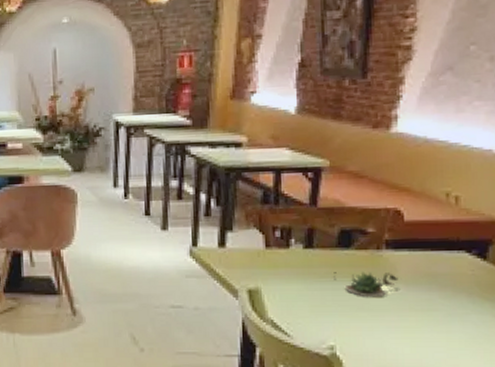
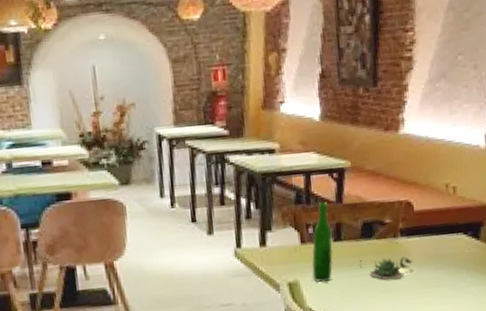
wine bottle: none [275,204,303,293] -> present [311,202,333,283]

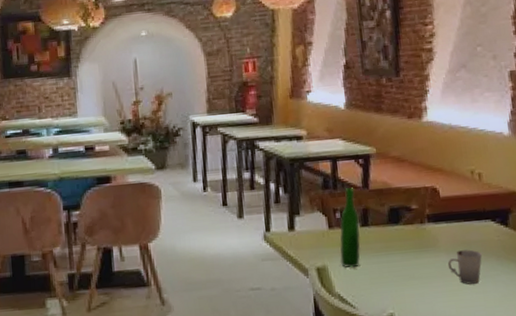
succulent plant: present [360,257,414,281] -> none [387,243,443,267]
cup: none [418,262,453,296] -> present [447,249,483,284]

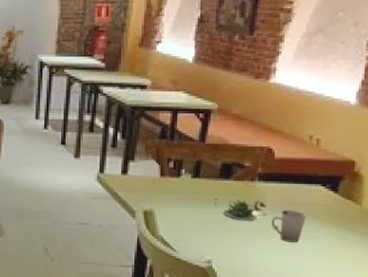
wine bottle: present [339,188,361,268] -> none [167,140,191,215]
succulent plant: none [387,243,443,267] -> present [215,199,268,221]

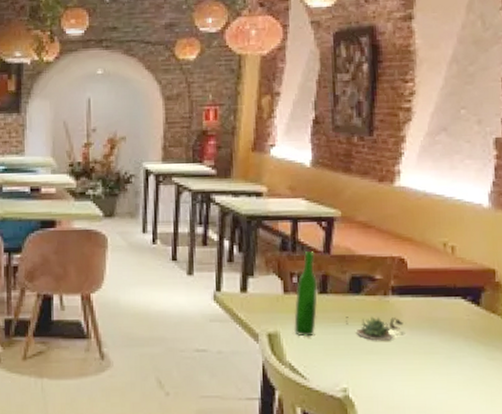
wine bottle: none [167,140,191,215] -> present [293,251,318,337]
cup: present [271,210,307,242] -> none [410,327,449,364]

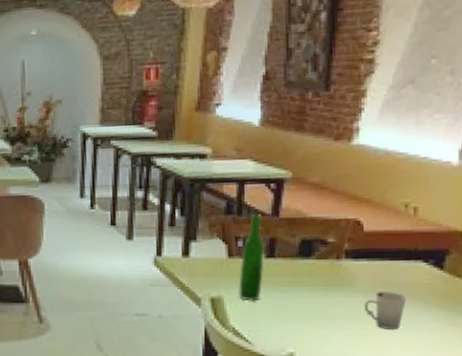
succulent plant: present [346,316,406,341] -> none [294,280,359,306]
cup: none [410,327,449,364] -> present [364,292,408,329]

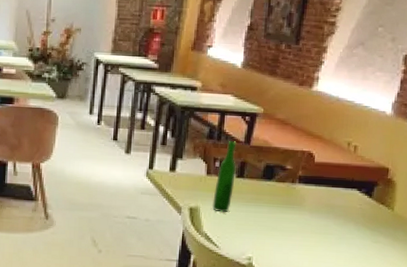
cup: present [364,292,408,329] -> none [309,212,343,243]

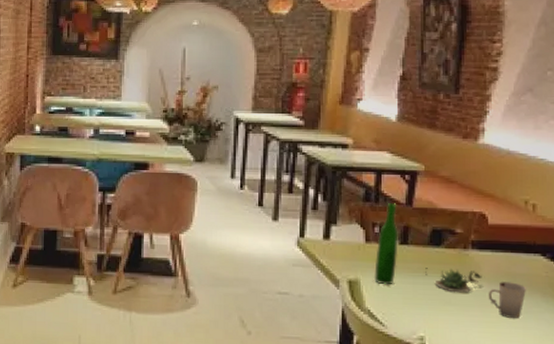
succulent plant: none [257,198,306,221] -> present [425,268,484,293]
cup: none [309,212,343,243] -> present [488,282,527,318]

